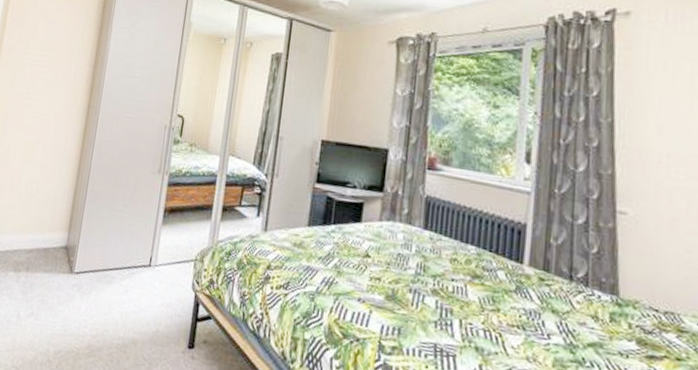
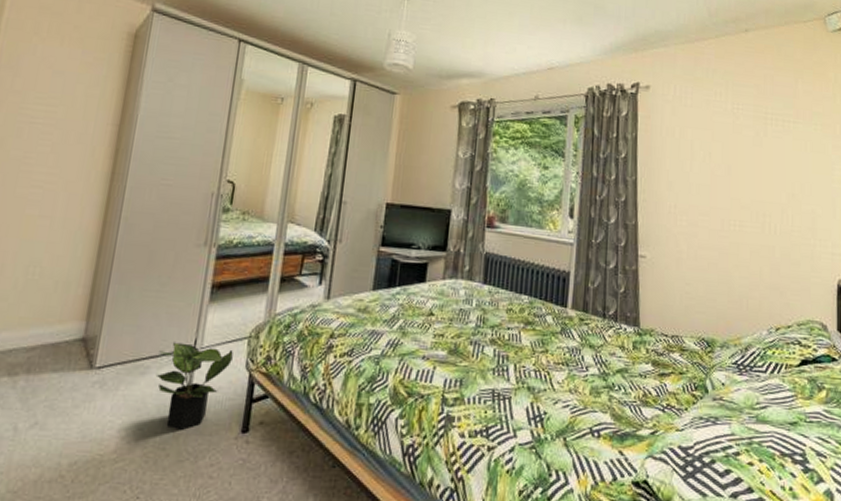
potted plant: none [120,257,182,338] -> present [157,342,233,430]

